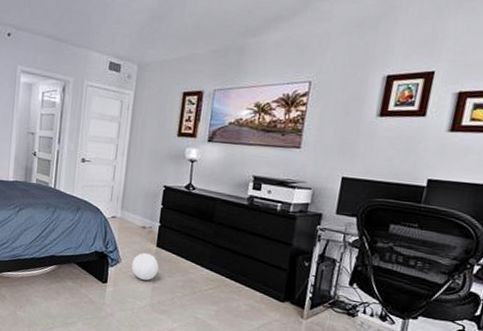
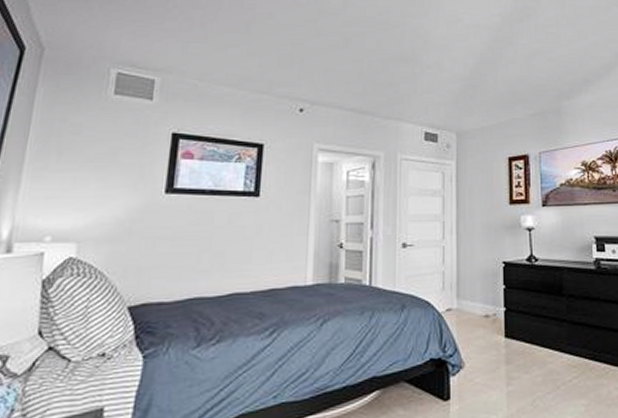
ball: present [131,253,159,281] -> none [479,348,511,385]

